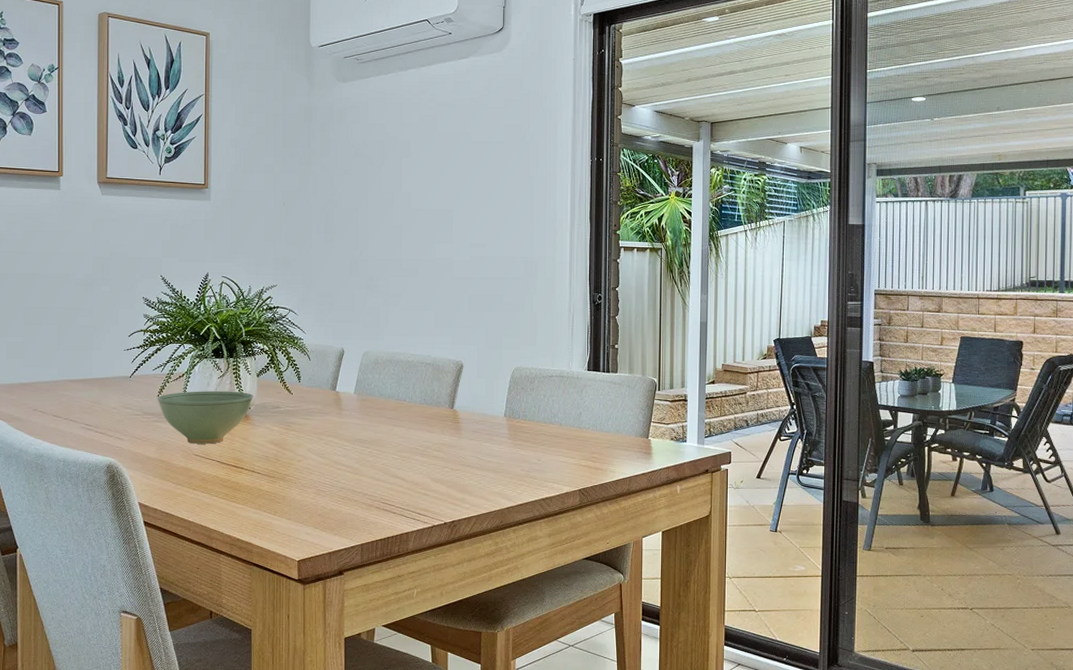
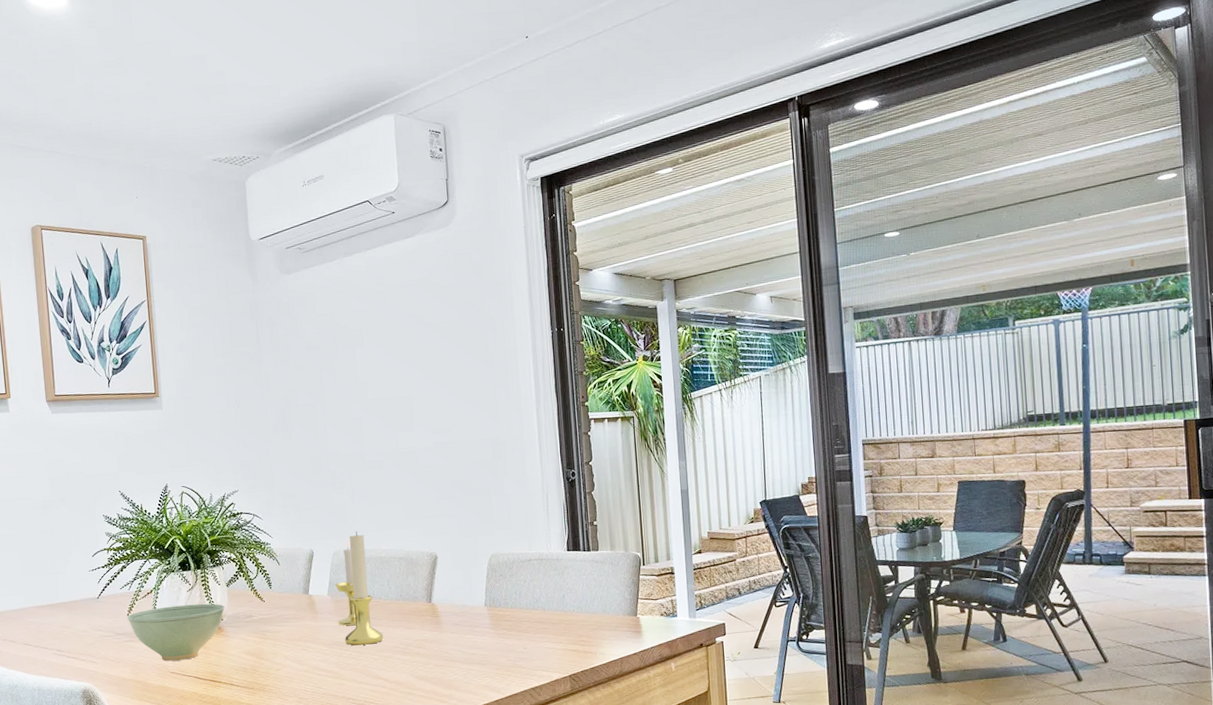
candlestick: none [362,340,380,424] -> present [335,538,356,626]
candle holder: none [366,334,404,444] -> present [344,531,384,646]

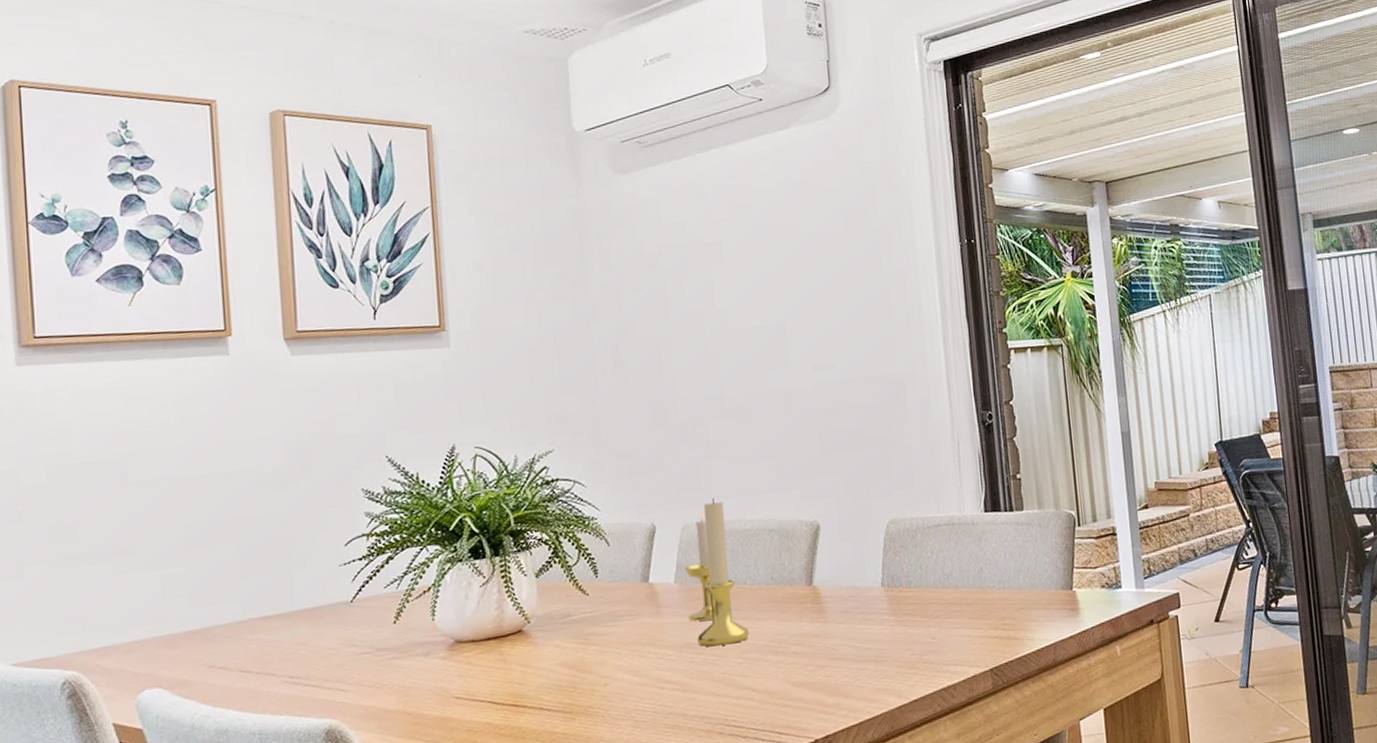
bowl: present [127,603,225,661] -> none [393,601,533,683]

